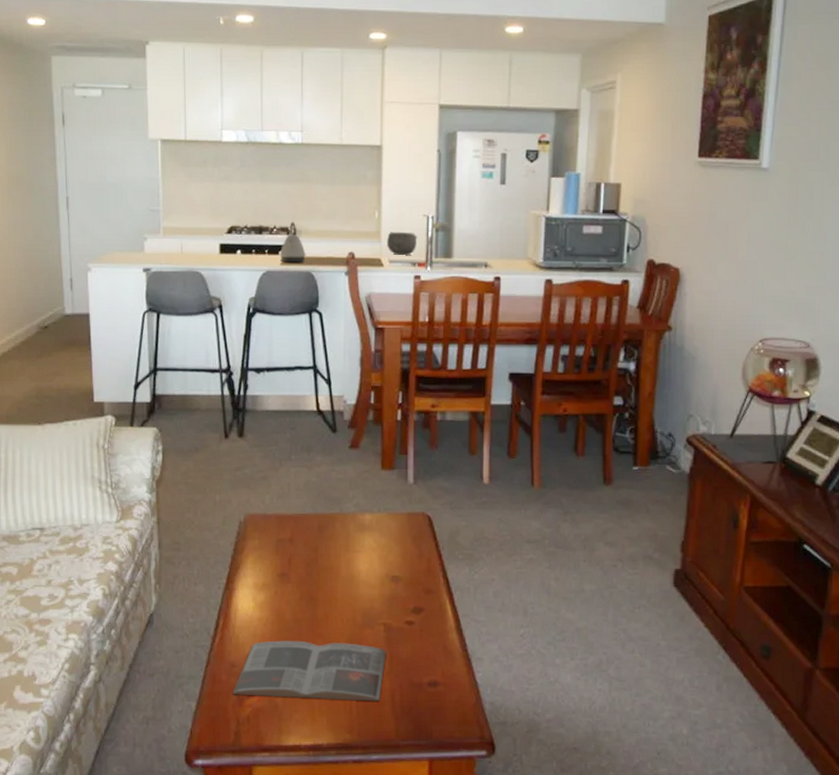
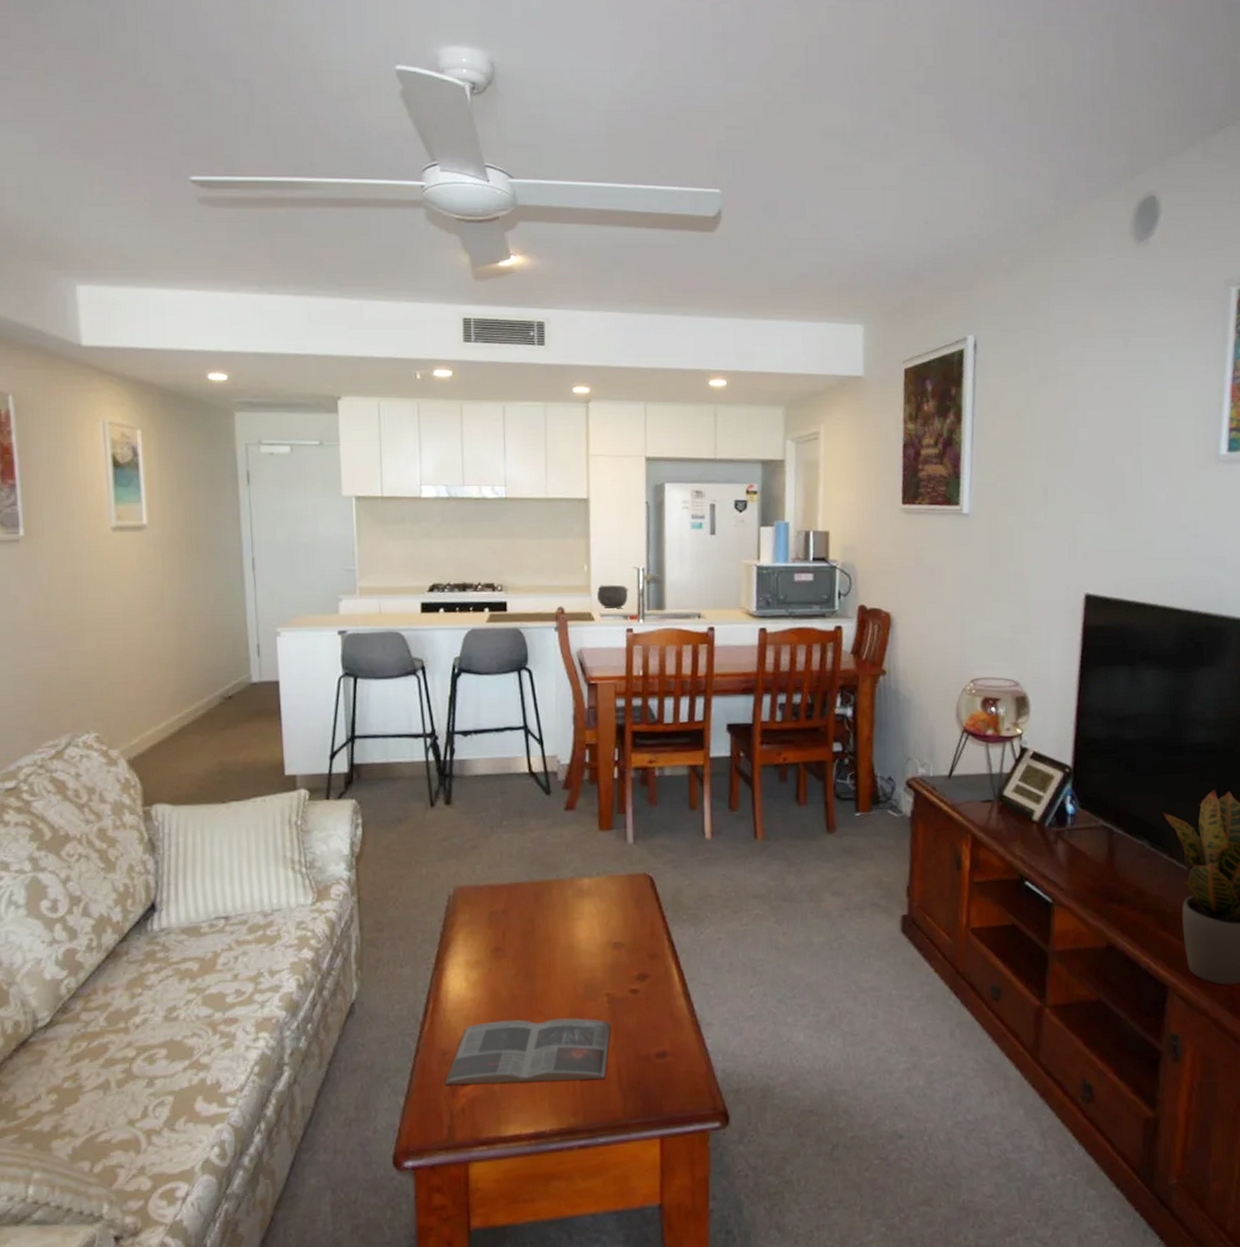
kettle: present [279,221,306,263] -> none [485,577,513,620]

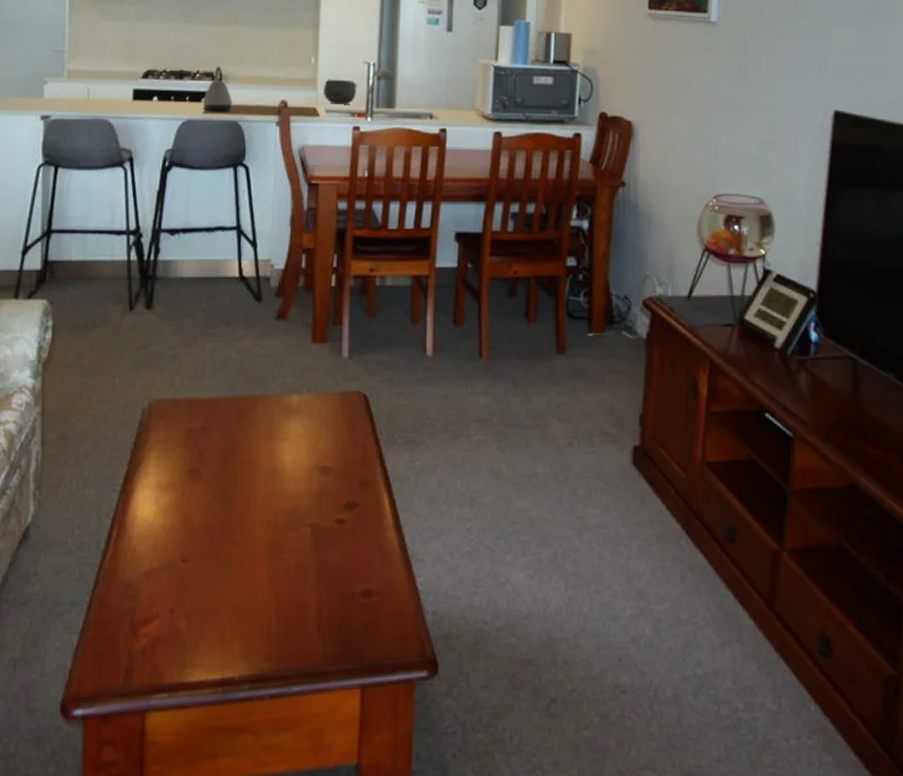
magazine: present [445,1018,611,1085] -> none [125,550,313,623]
kettle: none [485,577,513,620] -> present [202,66,233,111]

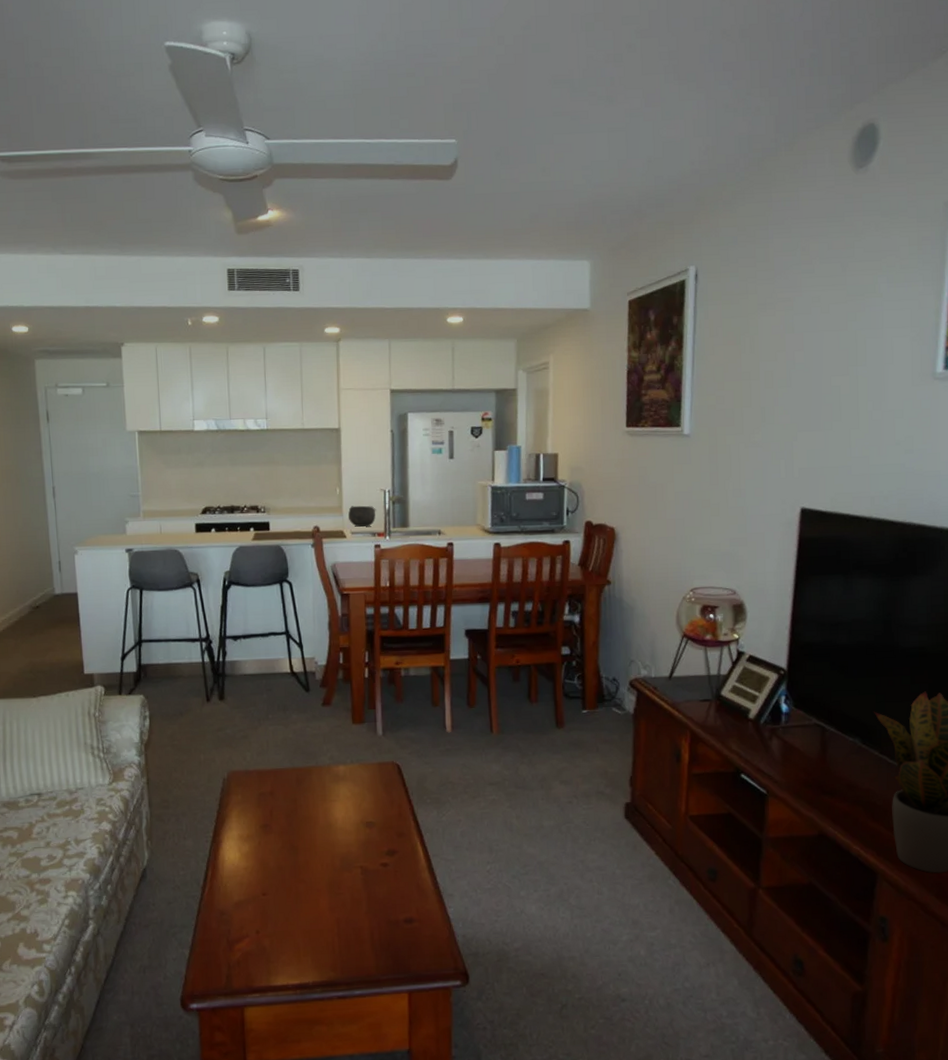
kettle: present [202,66,233,111] -> none [250,500,275,538]

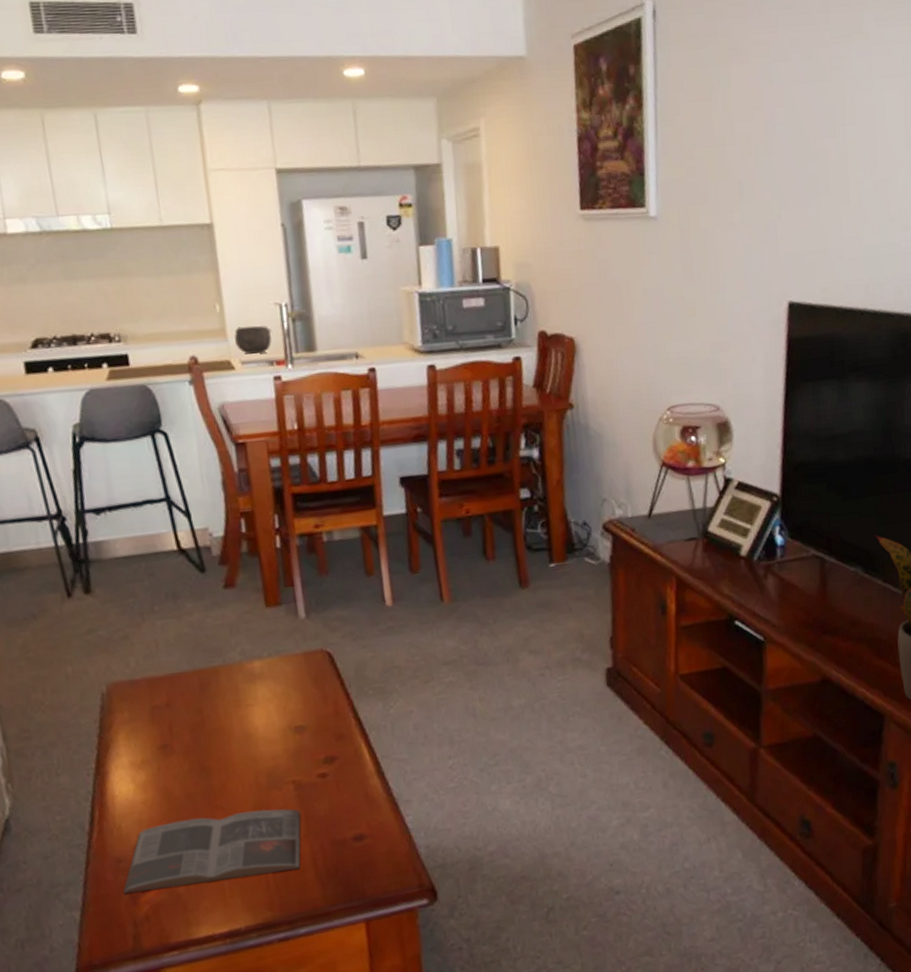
magazine: none [223,886,364,941] -> present [123,809,301,894]

